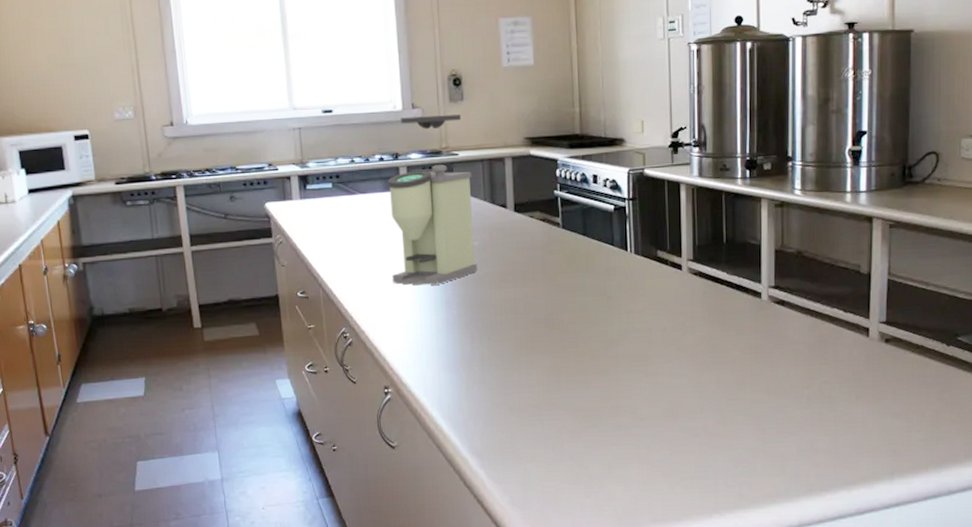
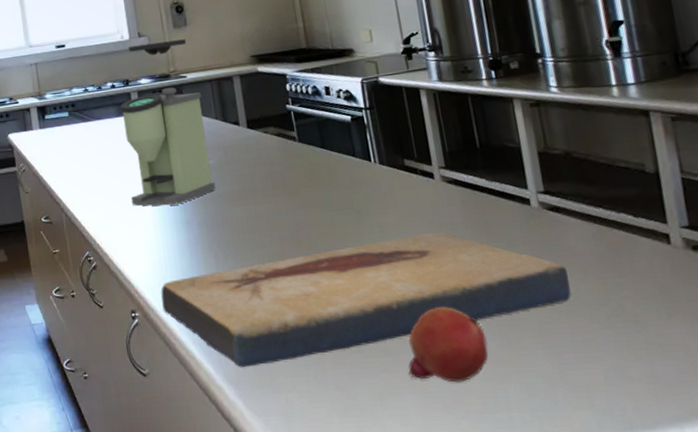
fish fossil: none [415,319,782,440] -> present [161,231,571,367]
fruit: none [636,388,707,454] -> present [408,307,489,383]

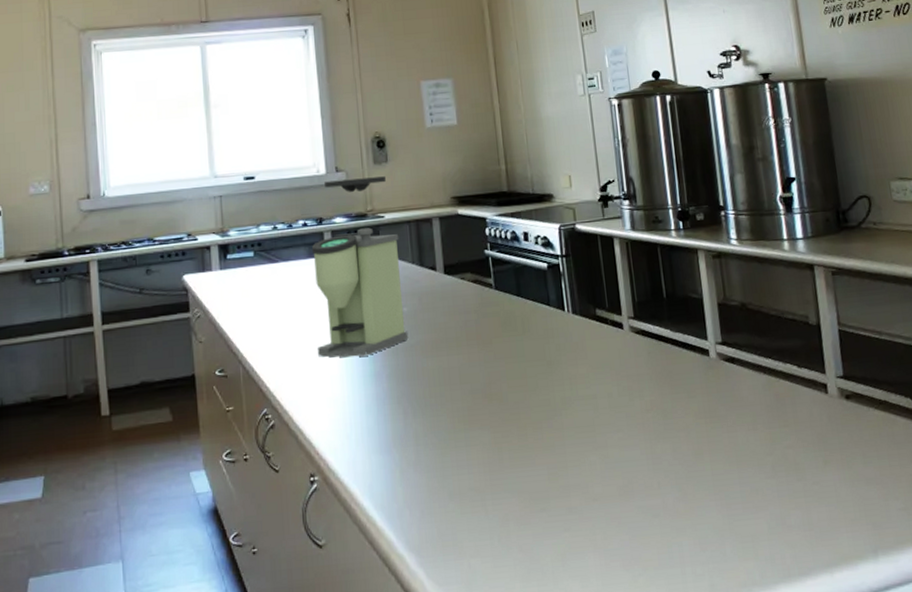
fish fossil: present [161,231,571,367] -> none [343,383,742,533]
fruit: present [408,307,489,383] -> none [590,460,666,539]

